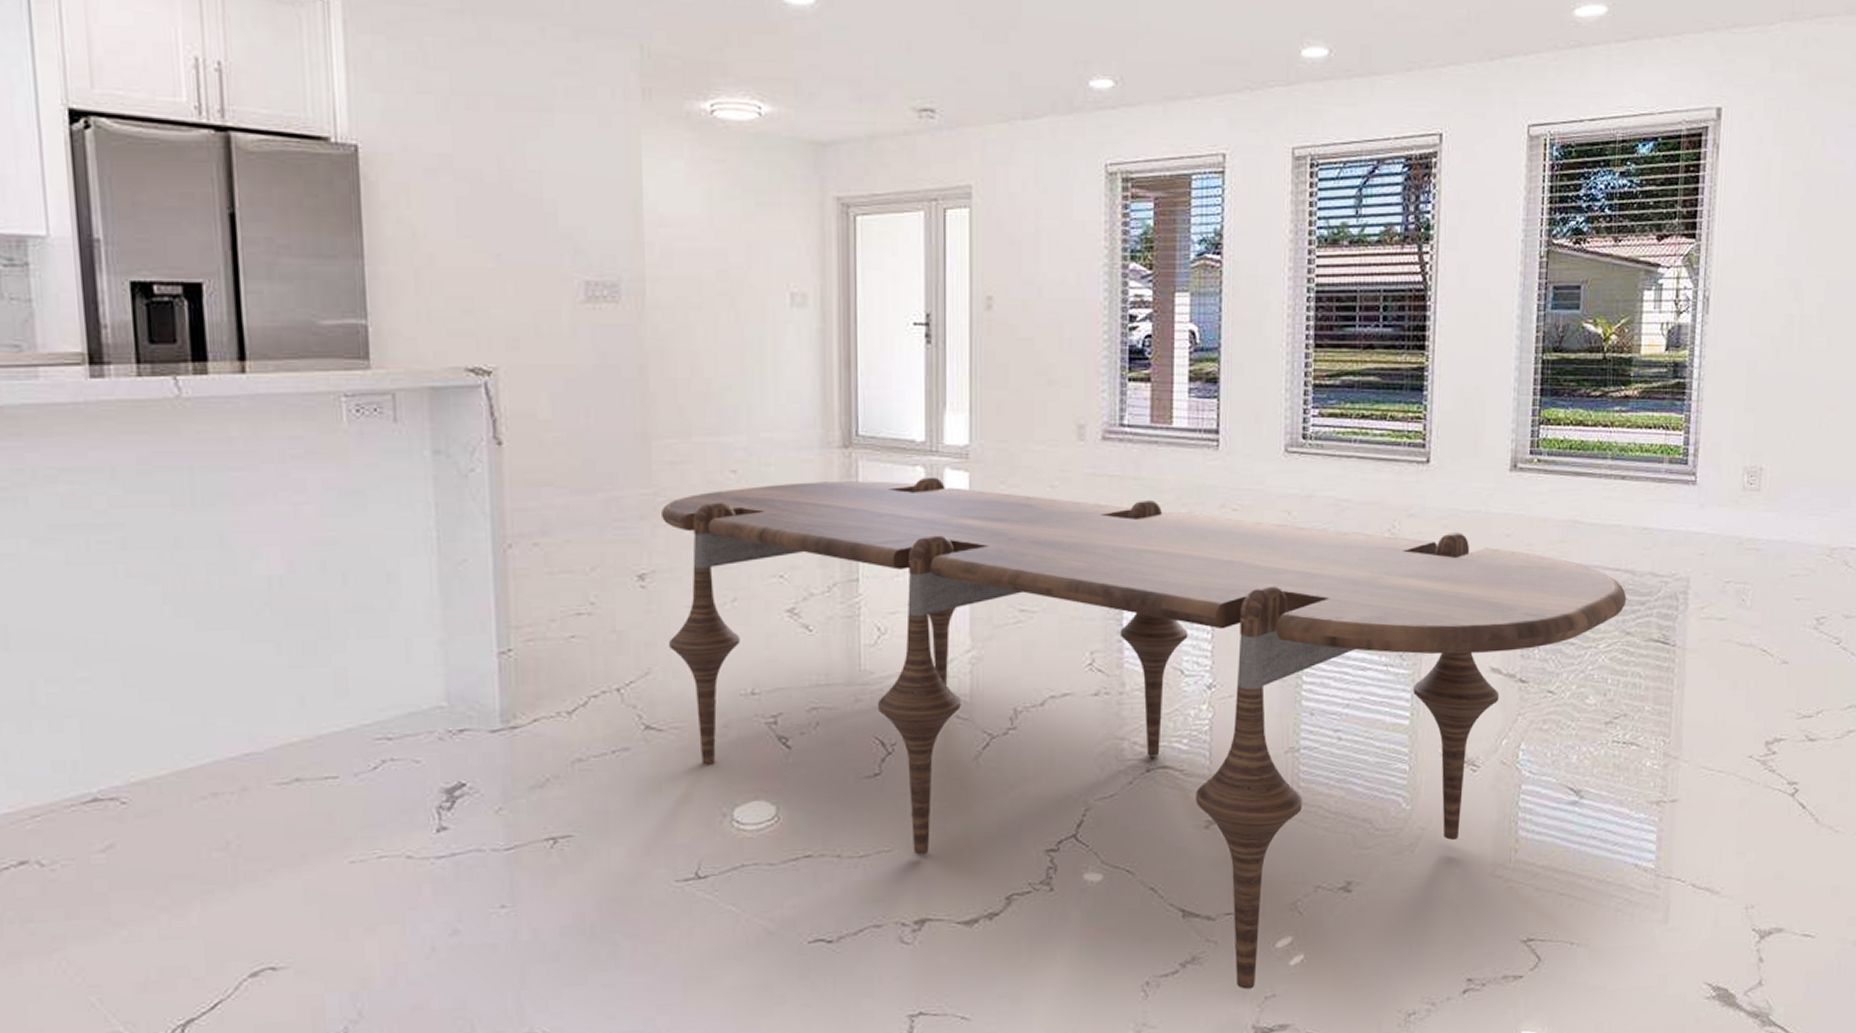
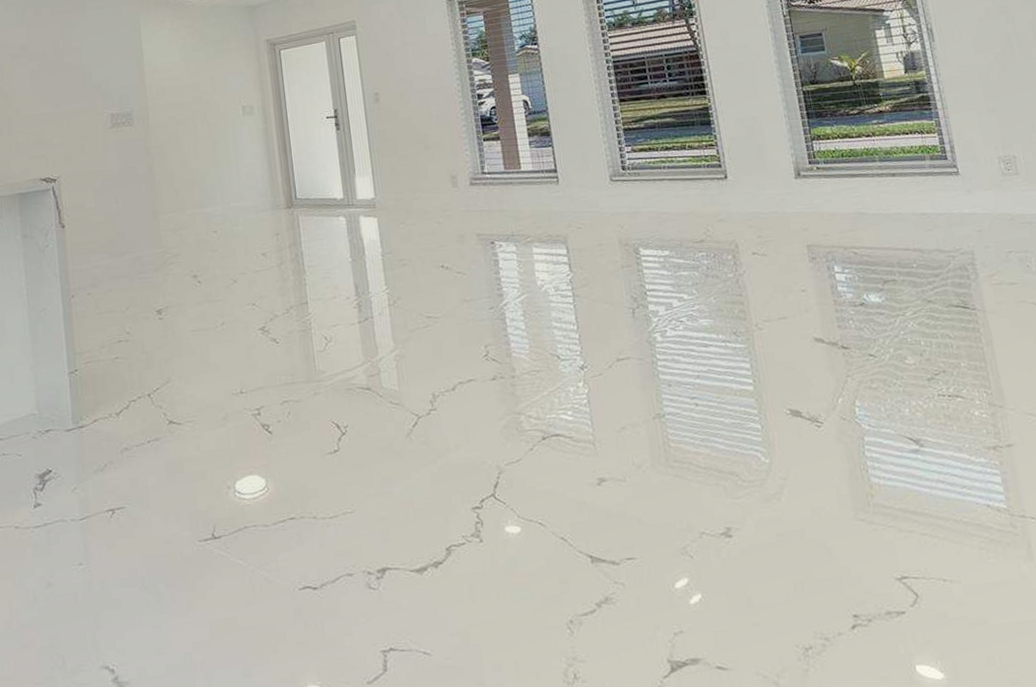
dining table: present [660,476,1627,989] -> none [168,223,922,626]

